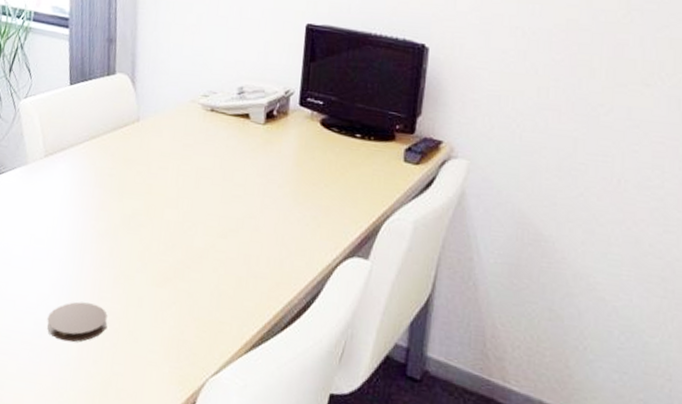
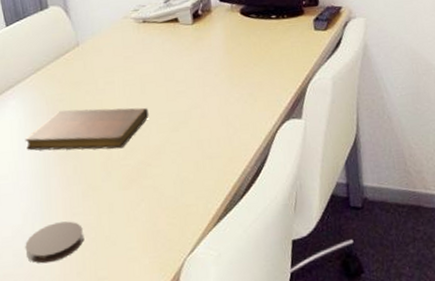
notebook: none [67,185,199,242] -> present [25,107,149,151]

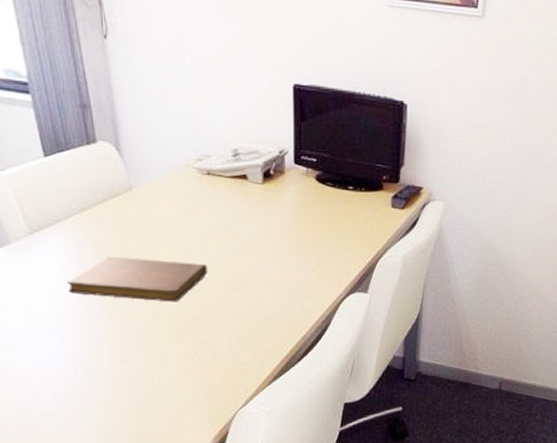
coaster: present [25,221,84,264] -> none [66,367,132,405]

